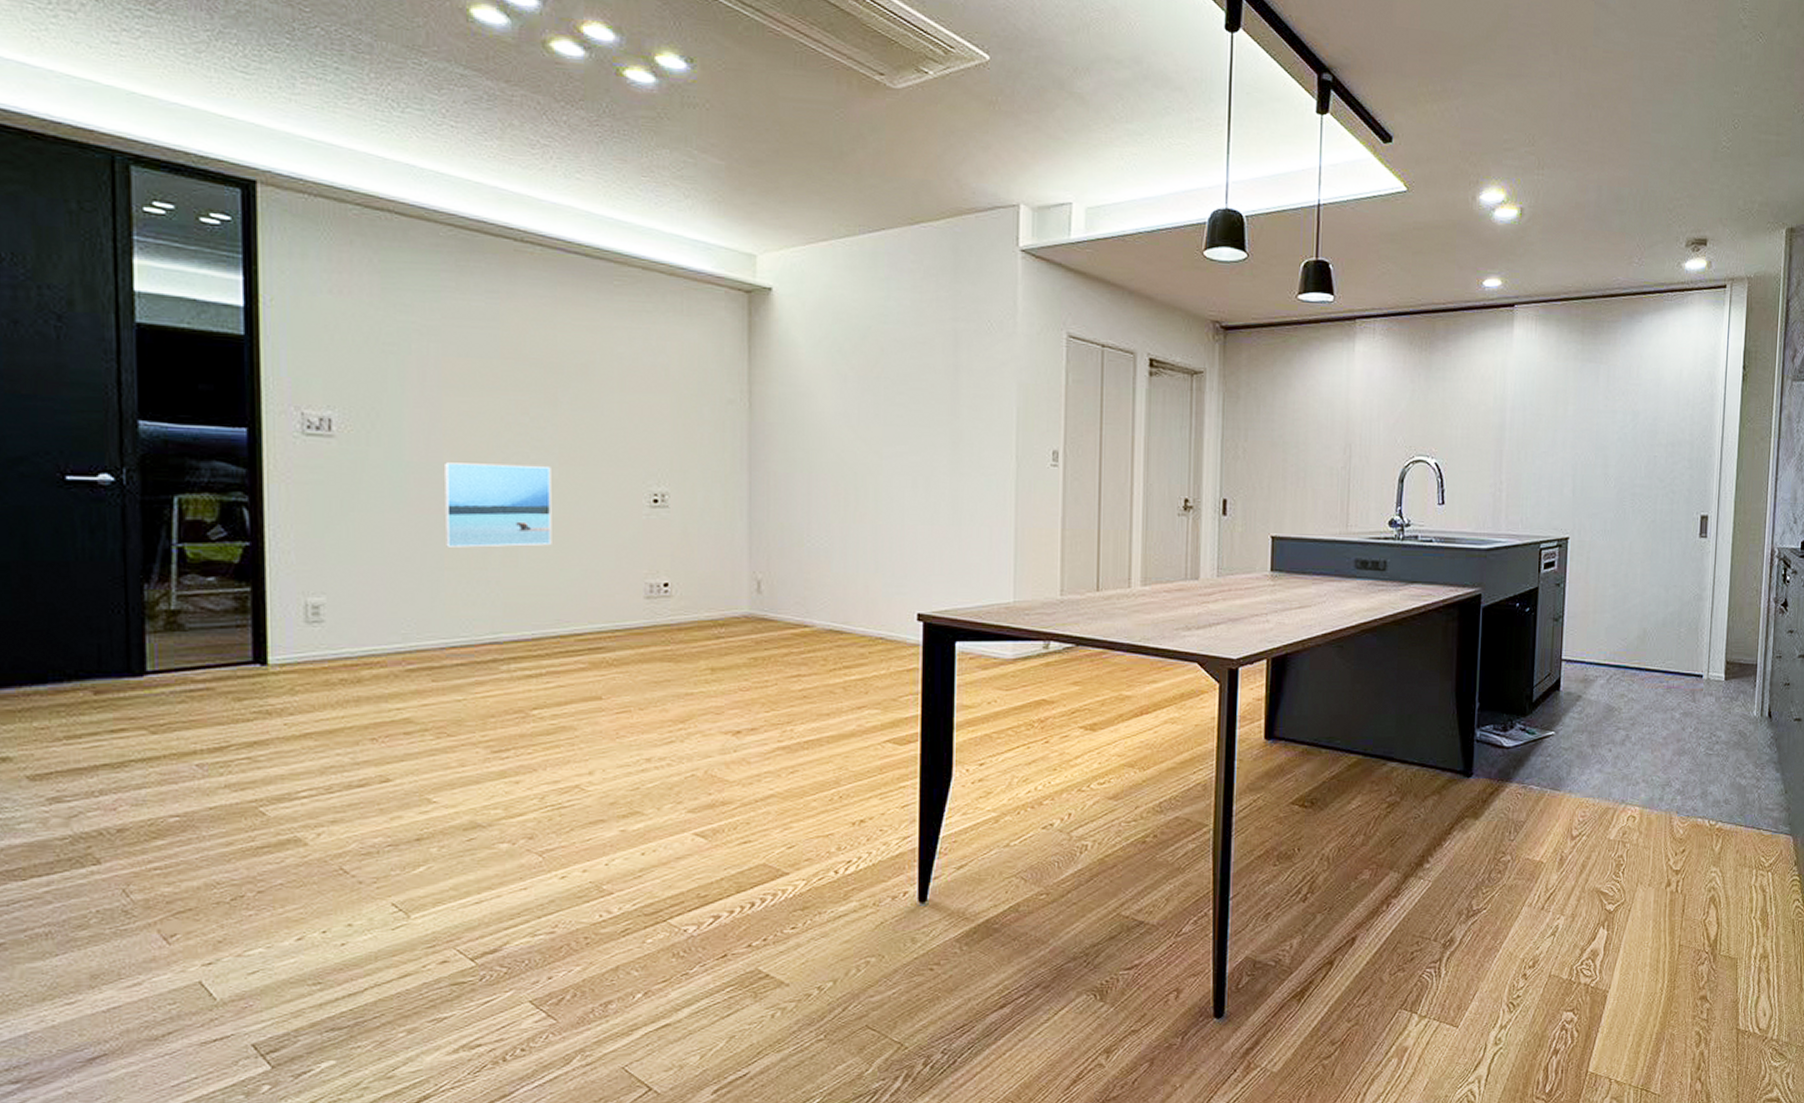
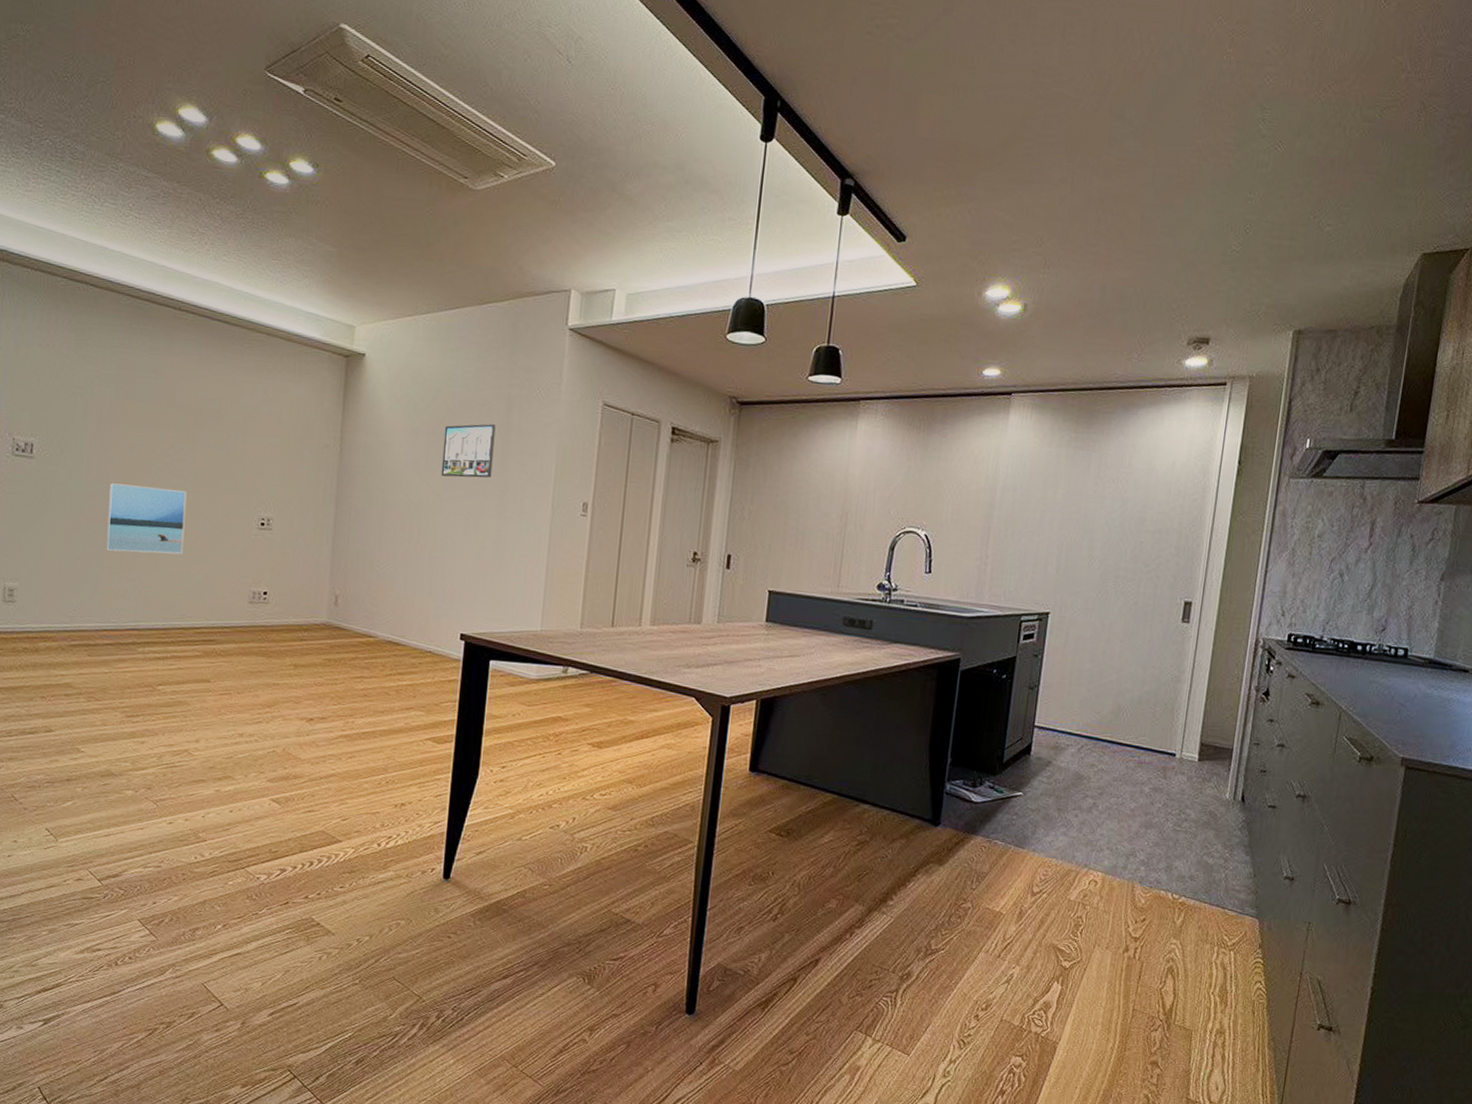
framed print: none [878,365,941,430] -> present [441,424,496,478]

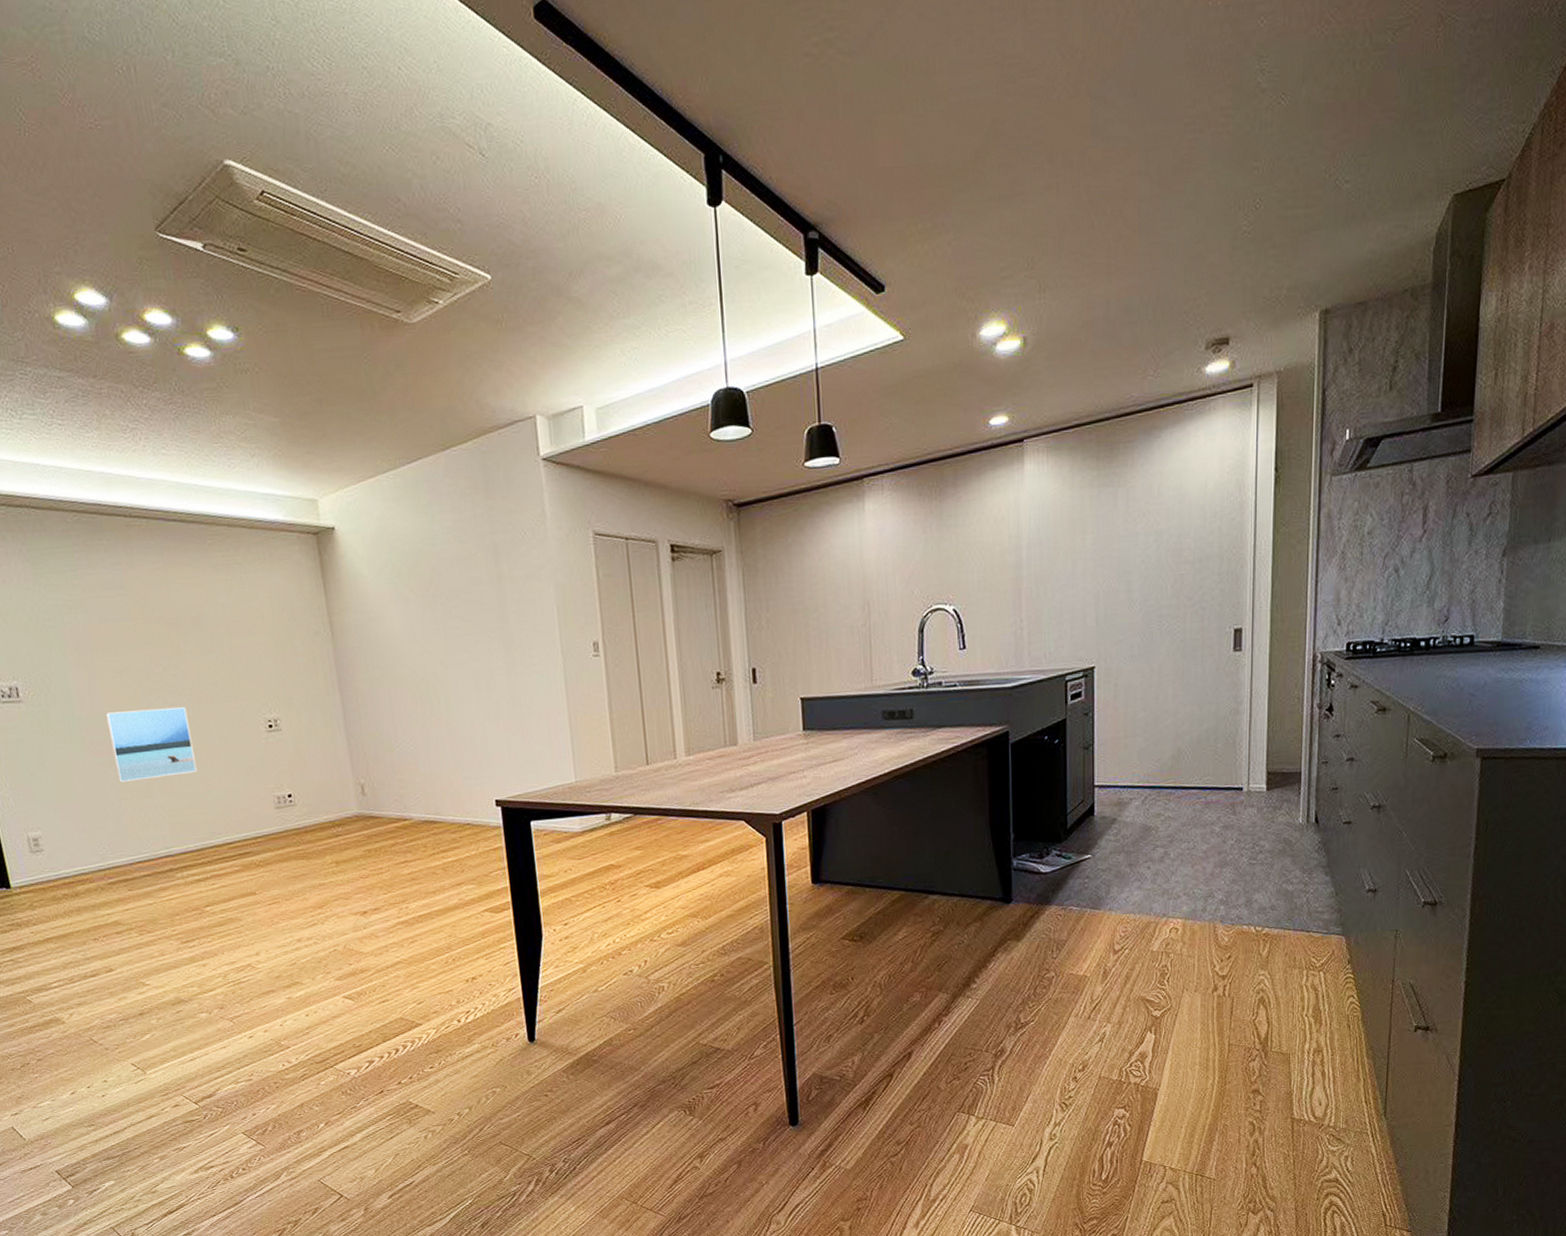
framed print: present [441,424,496,478] -> none [434,577,493,642]

